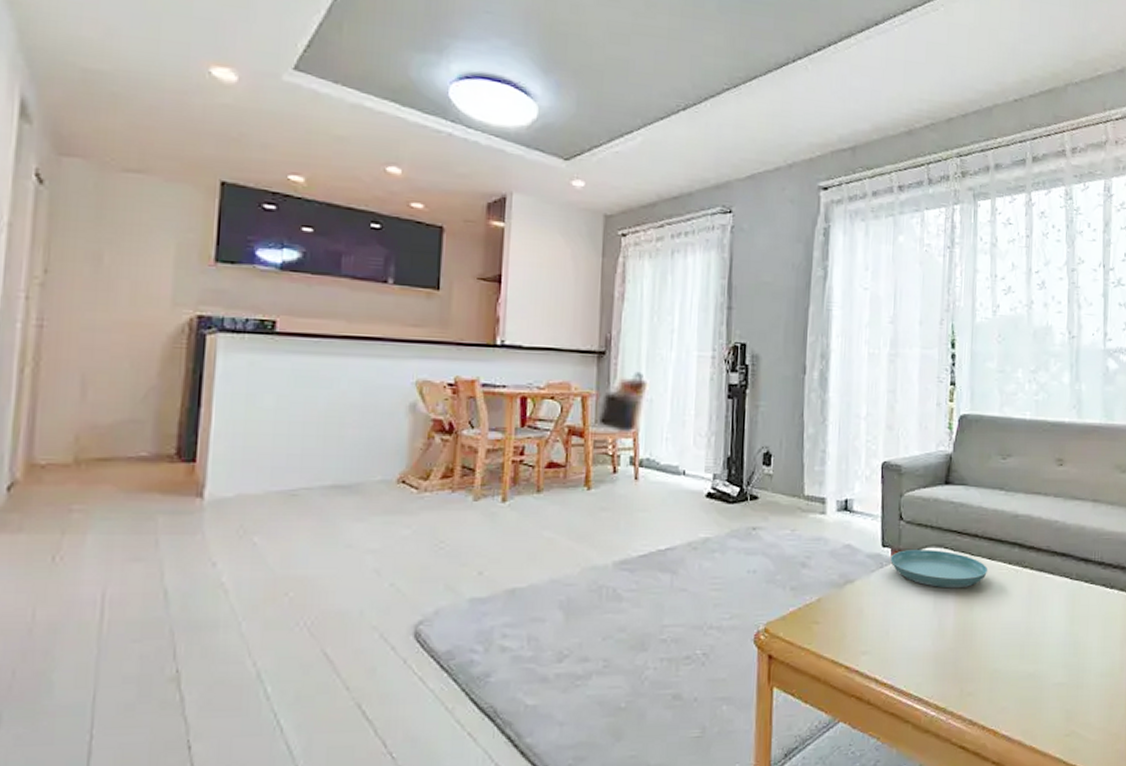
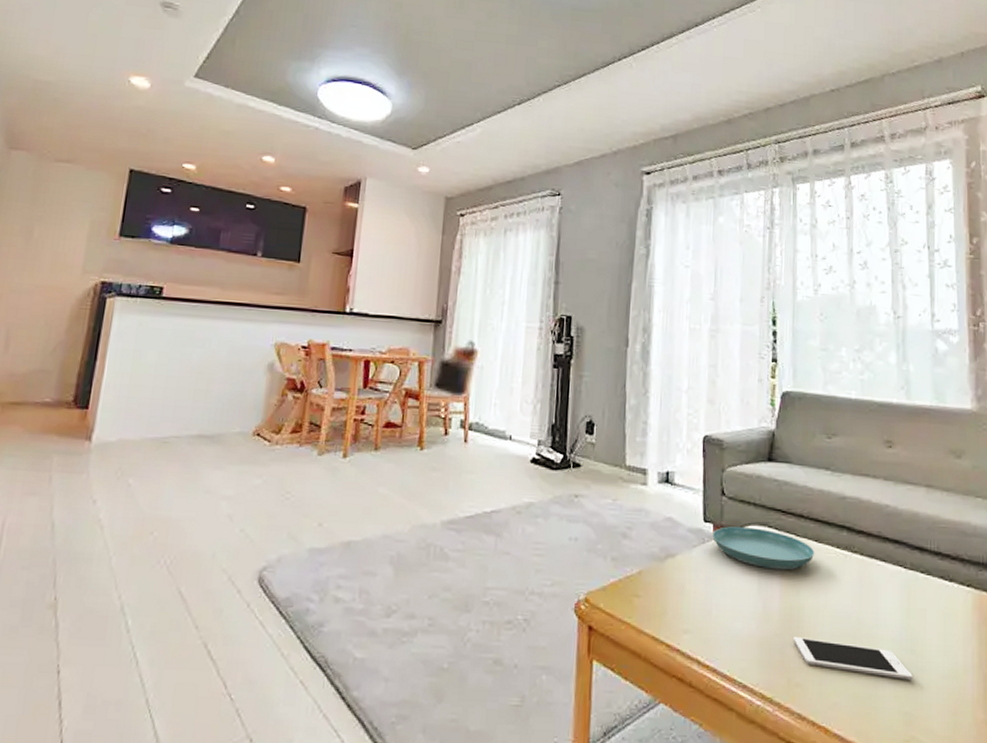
cell phone: none [965,649,1074,681] -> present [792,636,913,680]

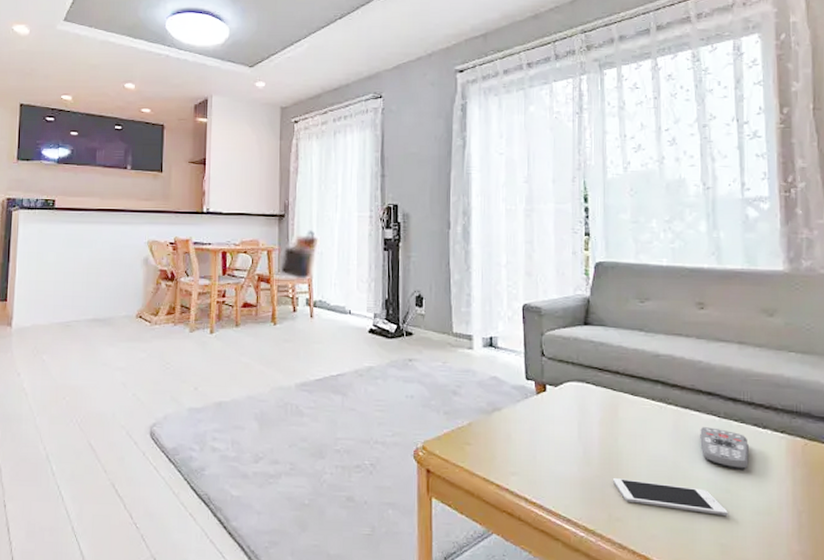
saucer: present [712,526,815,571] -> none [535,383,631,421]
remote control: none [885,579,935,628] -> present [700,427,749,470]

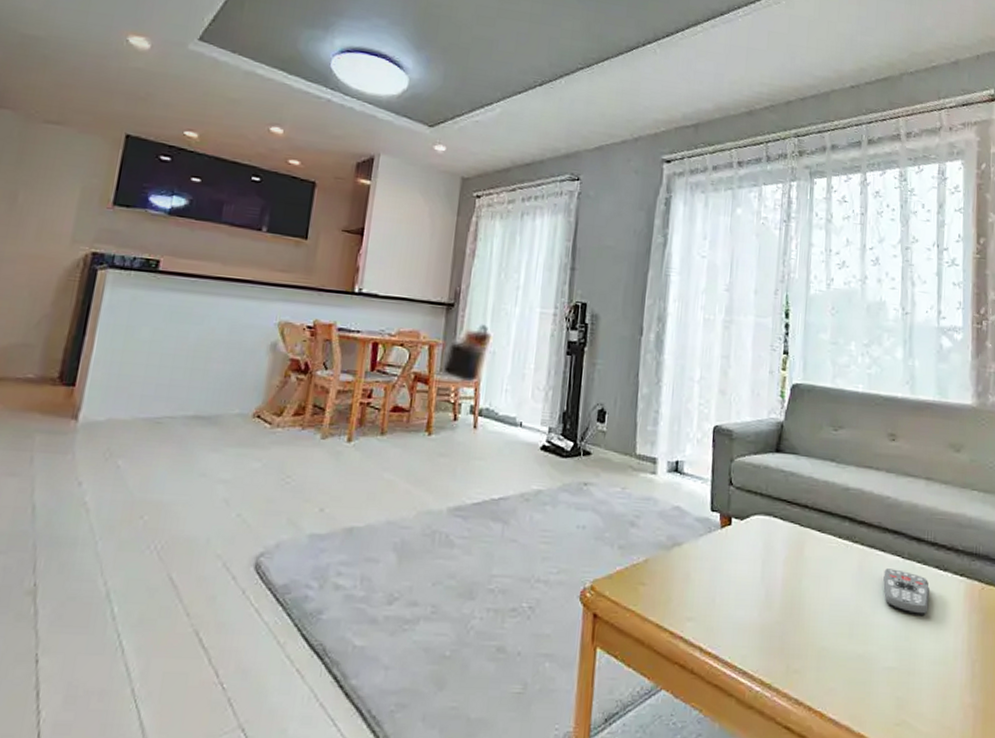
cell phone: present [612,477,728,516] -> none [793,623,906,666]

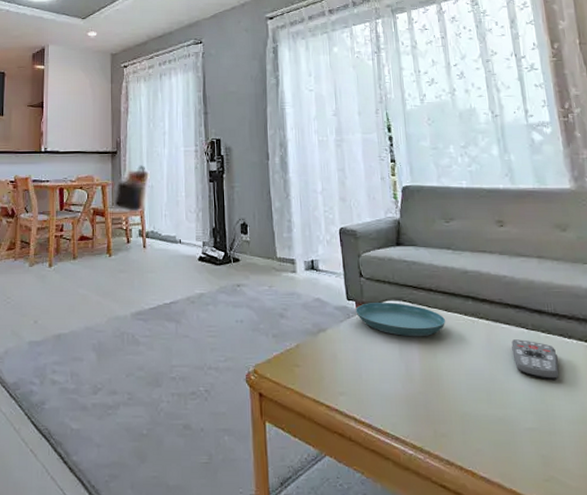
saucer: none [719,516,818,560] -> present [356,303,446,337]

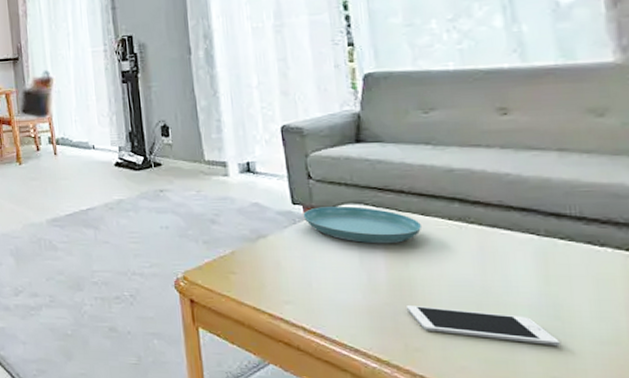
cell phone: none [434,393,546,426] -> present [405,304,560,346]
remote control: present [511,339,559,380] -> none [514,247,584,294]

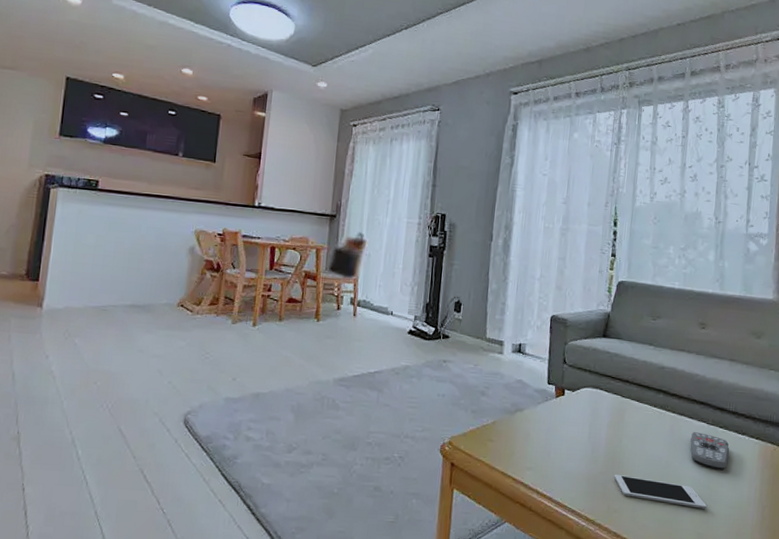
saucer: present [303,206,423,244] -> none [554,388,636,424]
remote control: none [514,247,584,294] -> present [690,432,729,470]

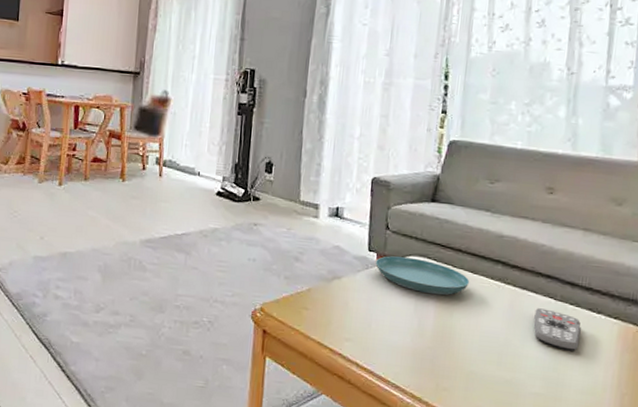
saucer: none [554,388,636,424] -> present [375,256,470,296]
cell phone: present [613,474,707,509] -> none [443,349,553,393]

